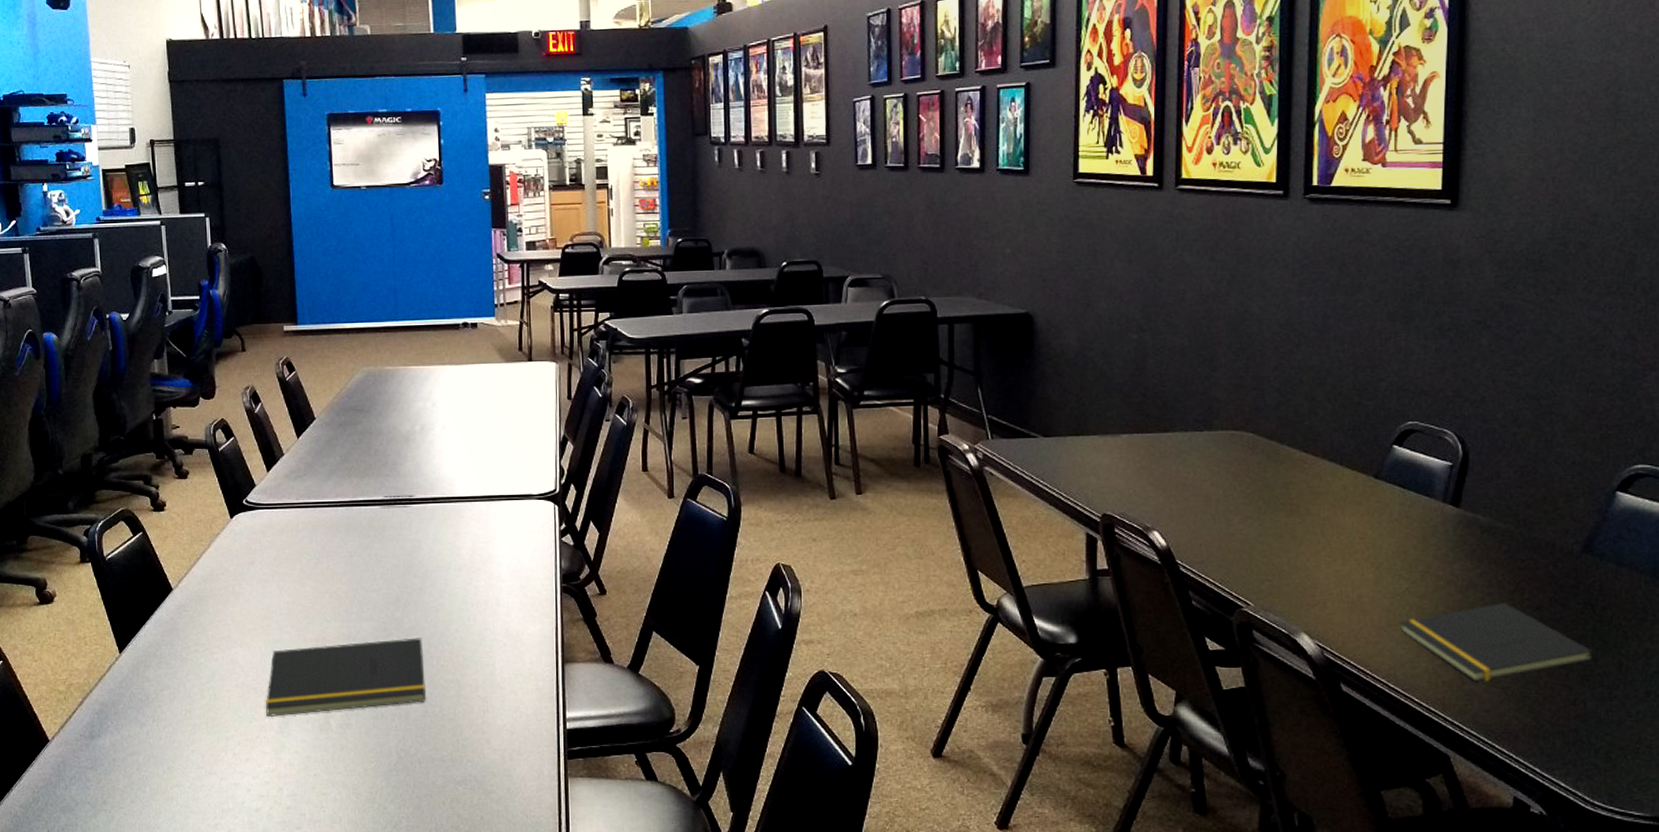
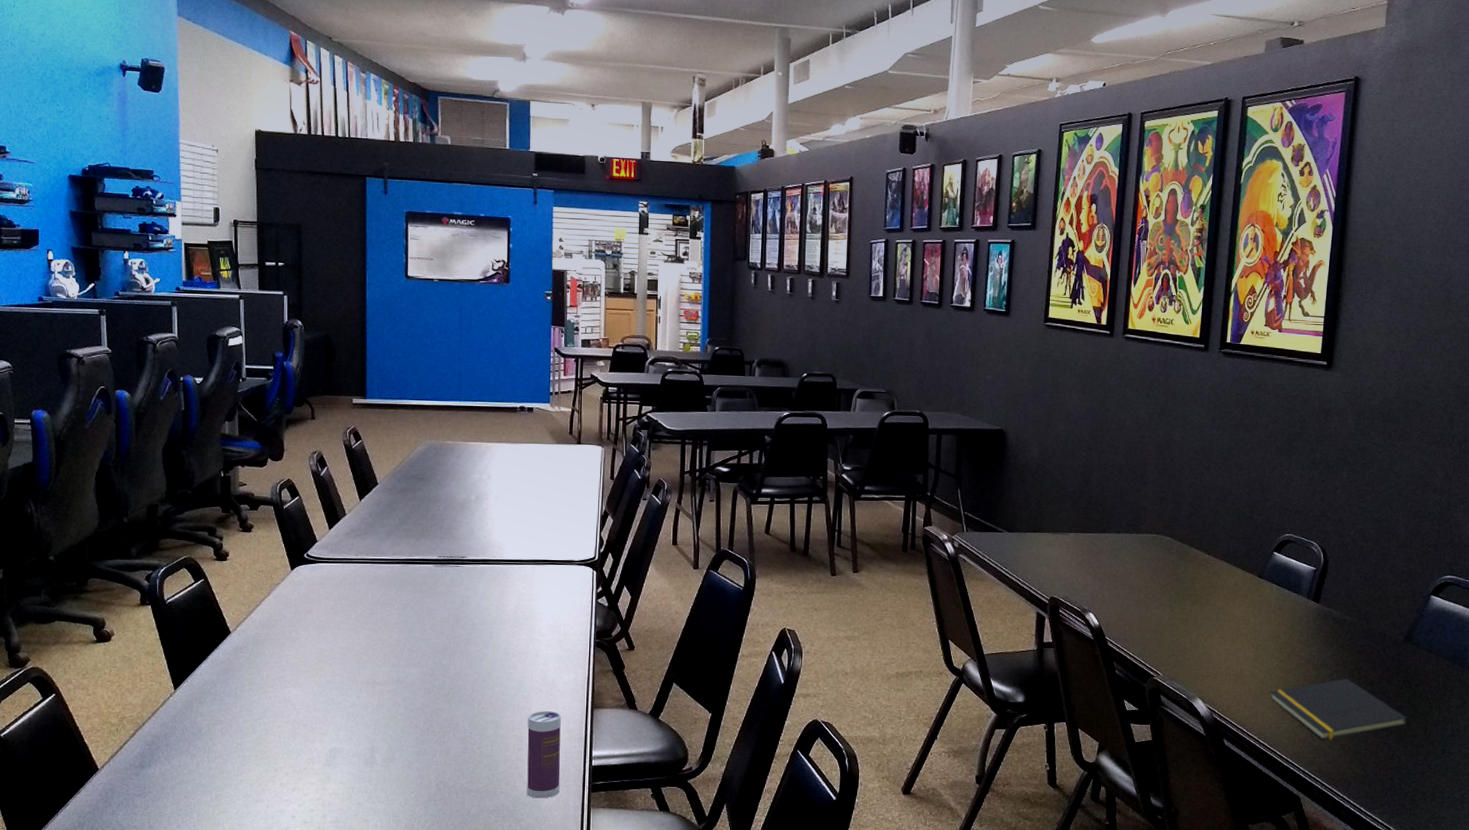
notepad: present [265,638,427,718] -> none [314,683,467,751]
beverage can: none [492,666,532,768] -> present [527,710,561,799]

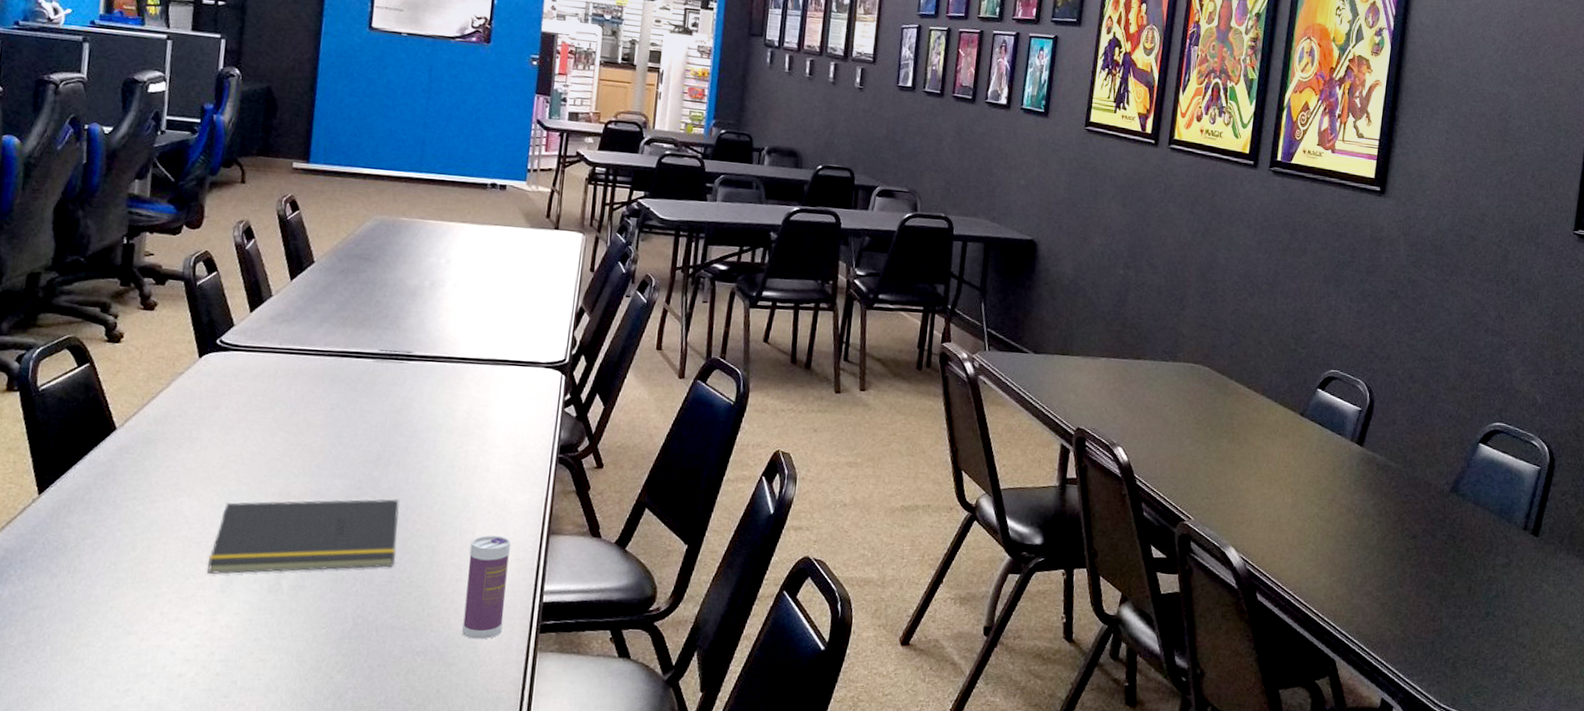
notepad: none [314,683,467,751] -> present [207,499,400,575]
notepad: present [1269,679,1408,740] -> none [1307,530,1452,598]

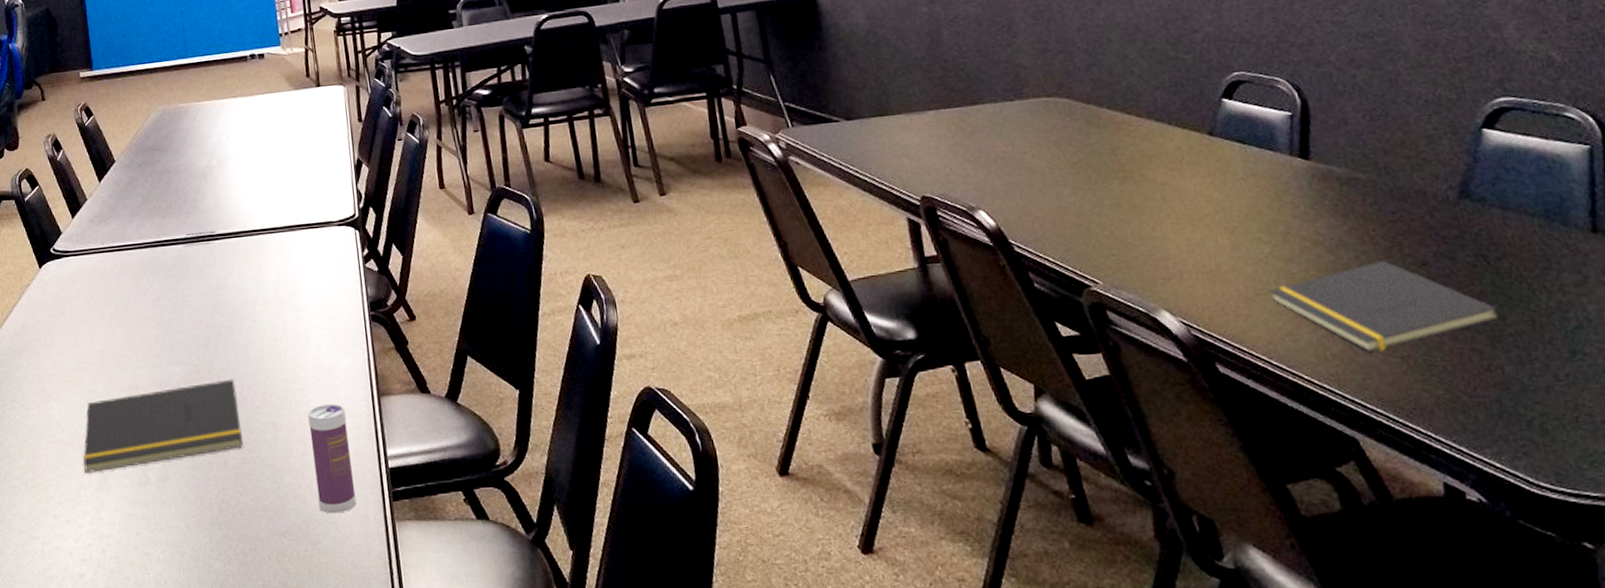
notepad: none [1307,530,1452,598] -> present [1268,261,1501,352]

